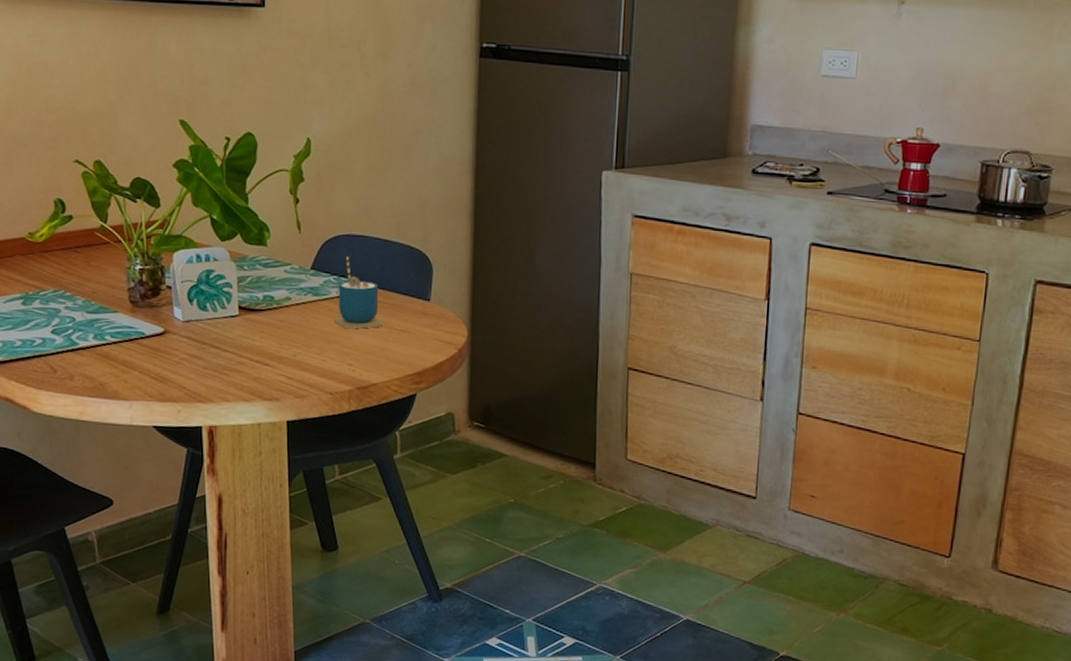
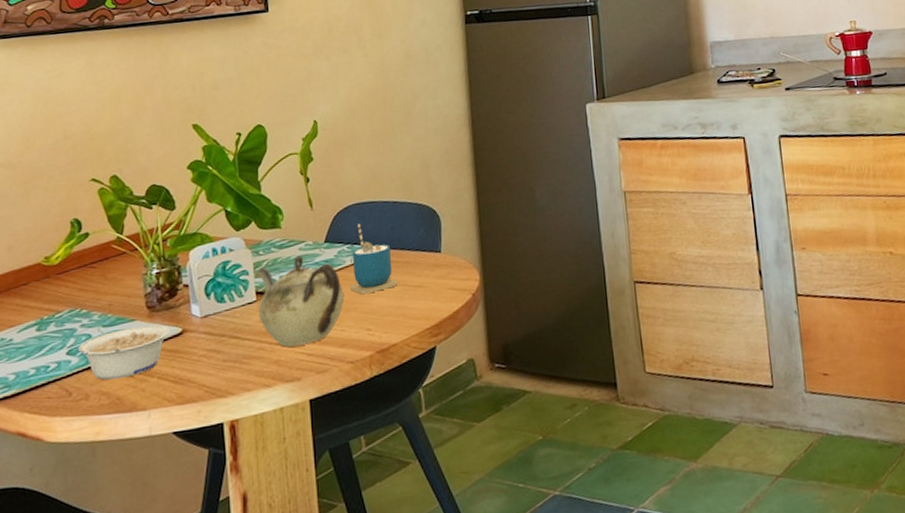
legume: none [62,318,152,366] -> present [78,325,170,380]
teapot: none [239,277,328,368] -> present [255,255,345,347]

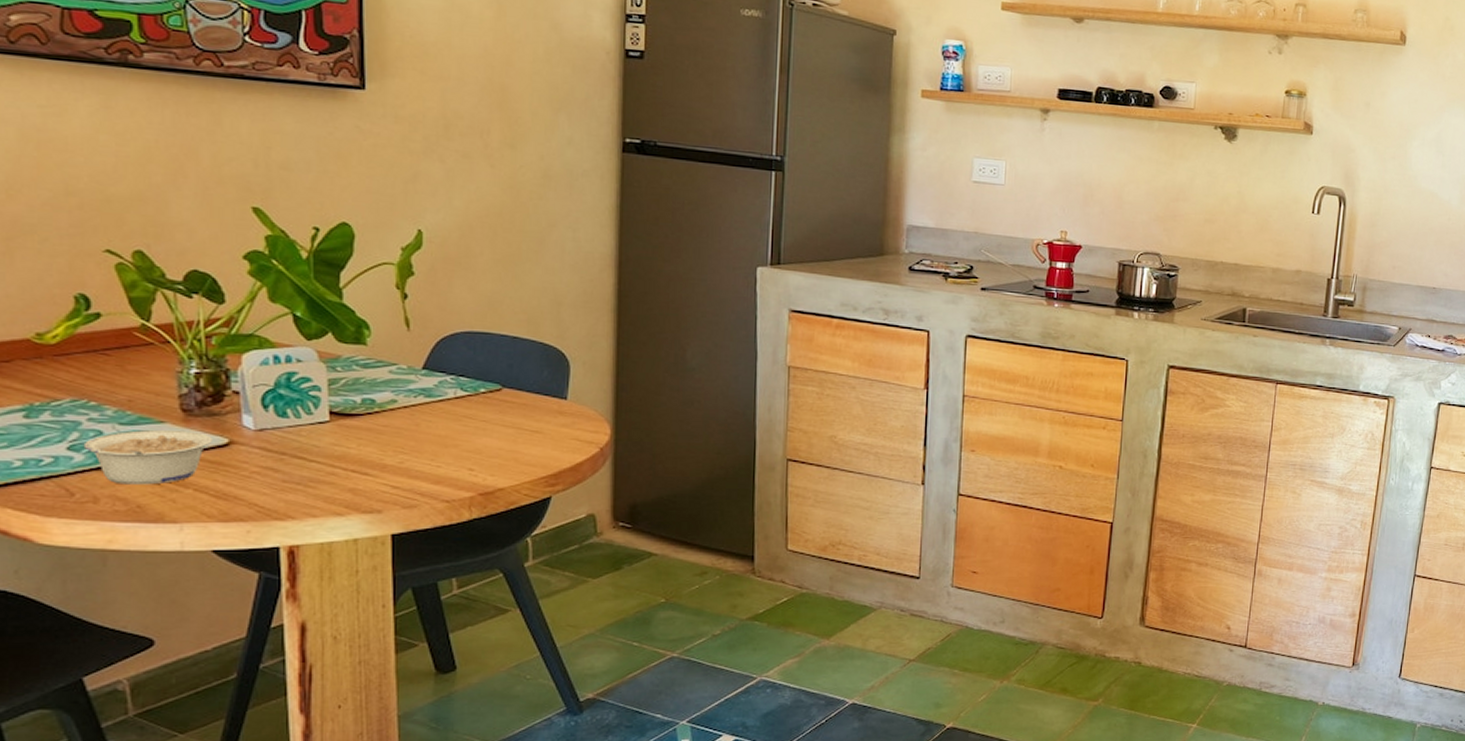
teapot: present [255,255,345,347] -> none [330,378,444,476]
cup: present [351,223,397,295] -> none [452,354,510,432]

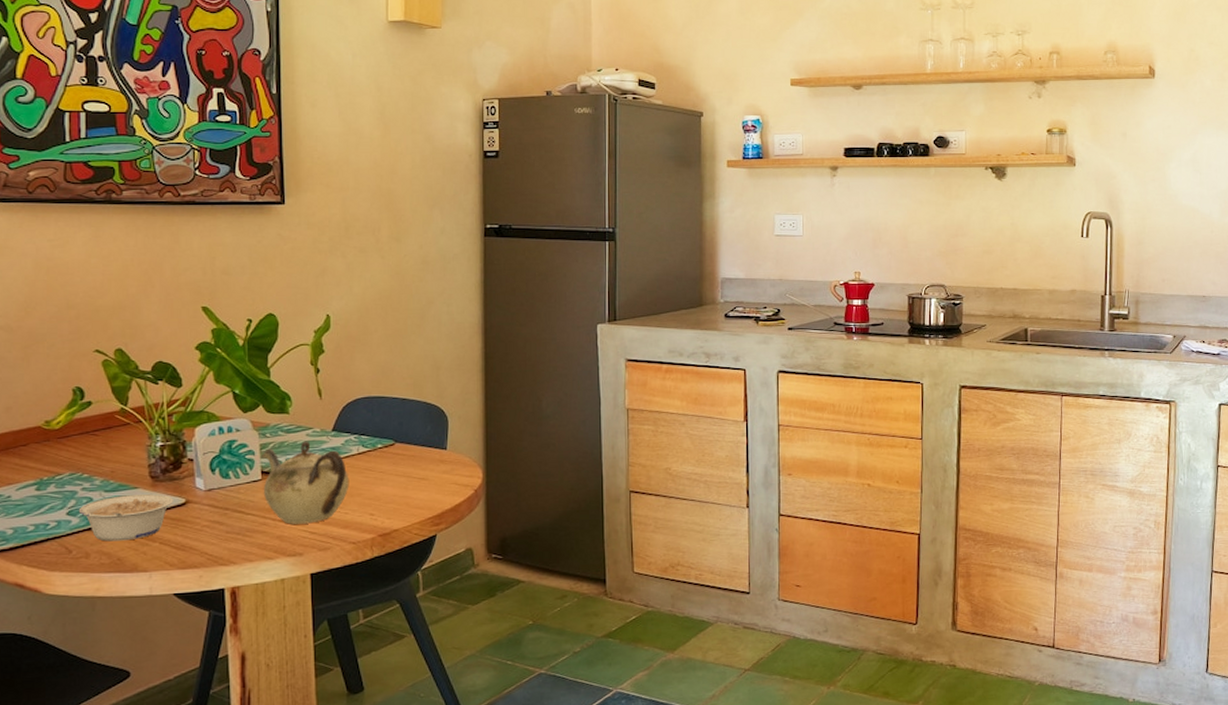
teapot: none [330,378,444,476] -> present [261,441,350,524]

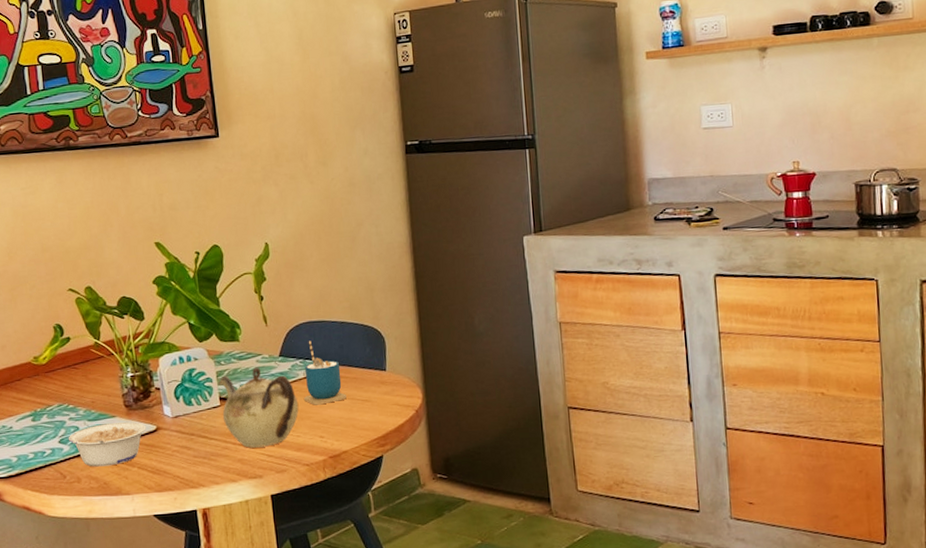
cup: none [356,416,402,482] -> present [304,341,347,405]

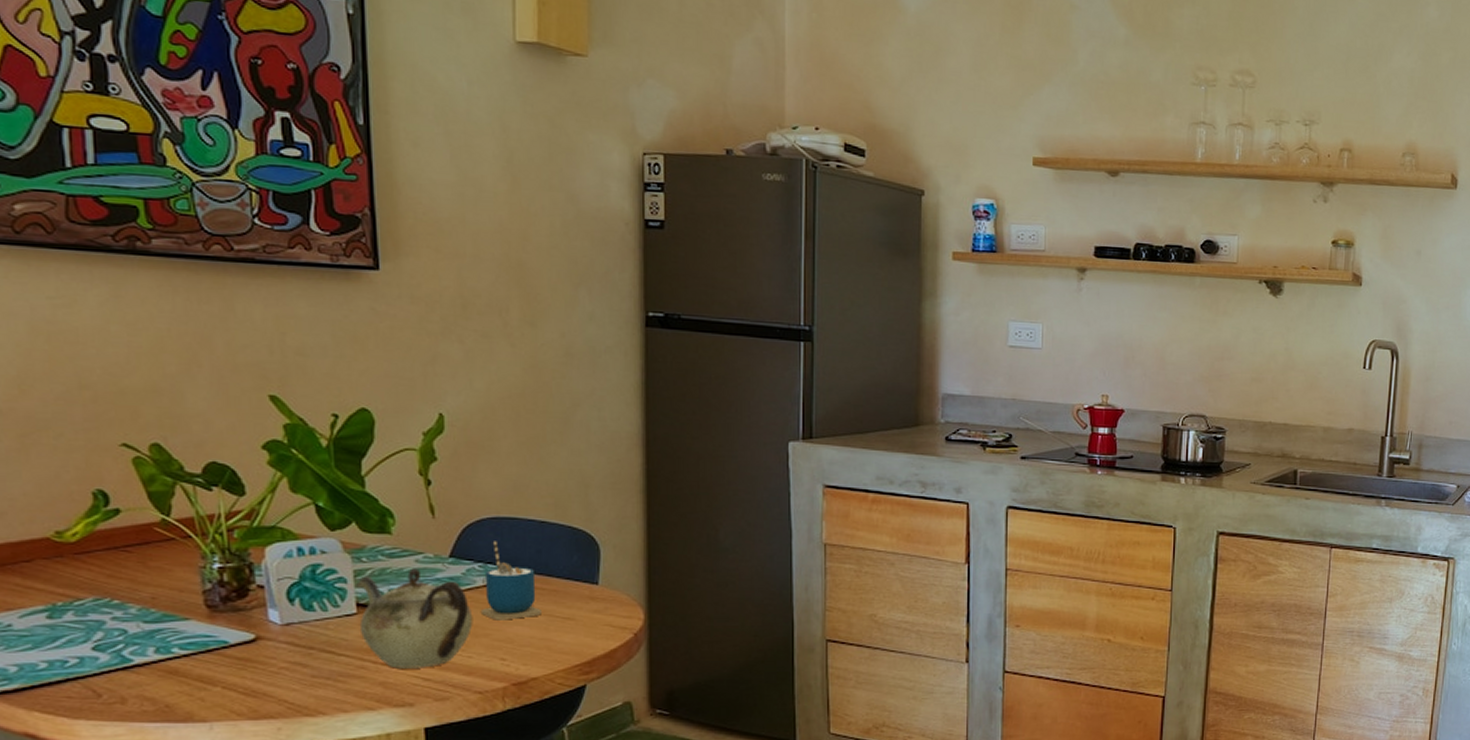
legume: present [68,421,146,467] -> none [108,626,239,684]

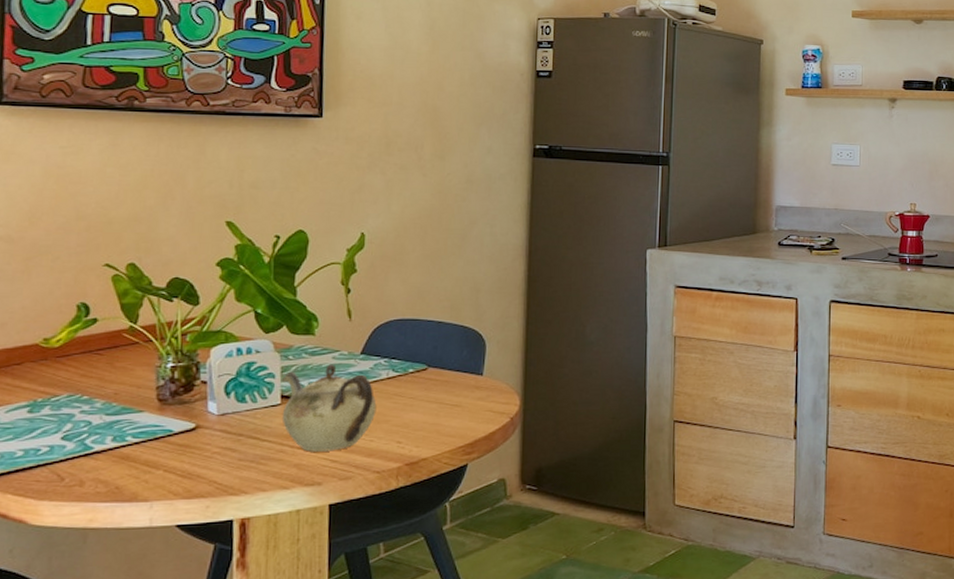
cup: present [482,541,541,620] -> none [384,339,434,408]

